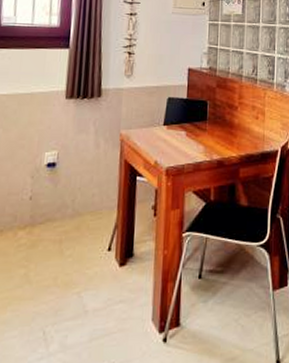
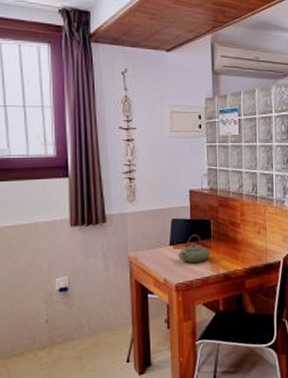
teapot: none [171,115,205,145] -> present [178,234,210,263]

